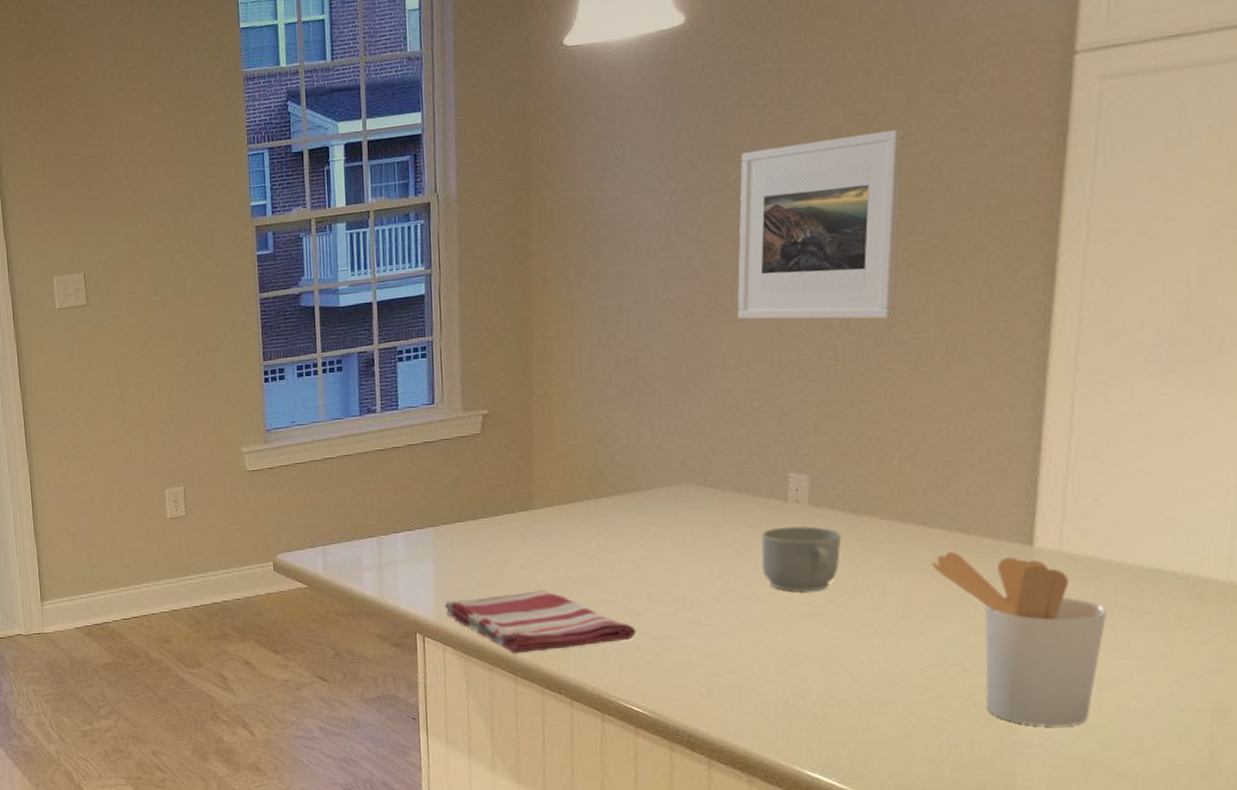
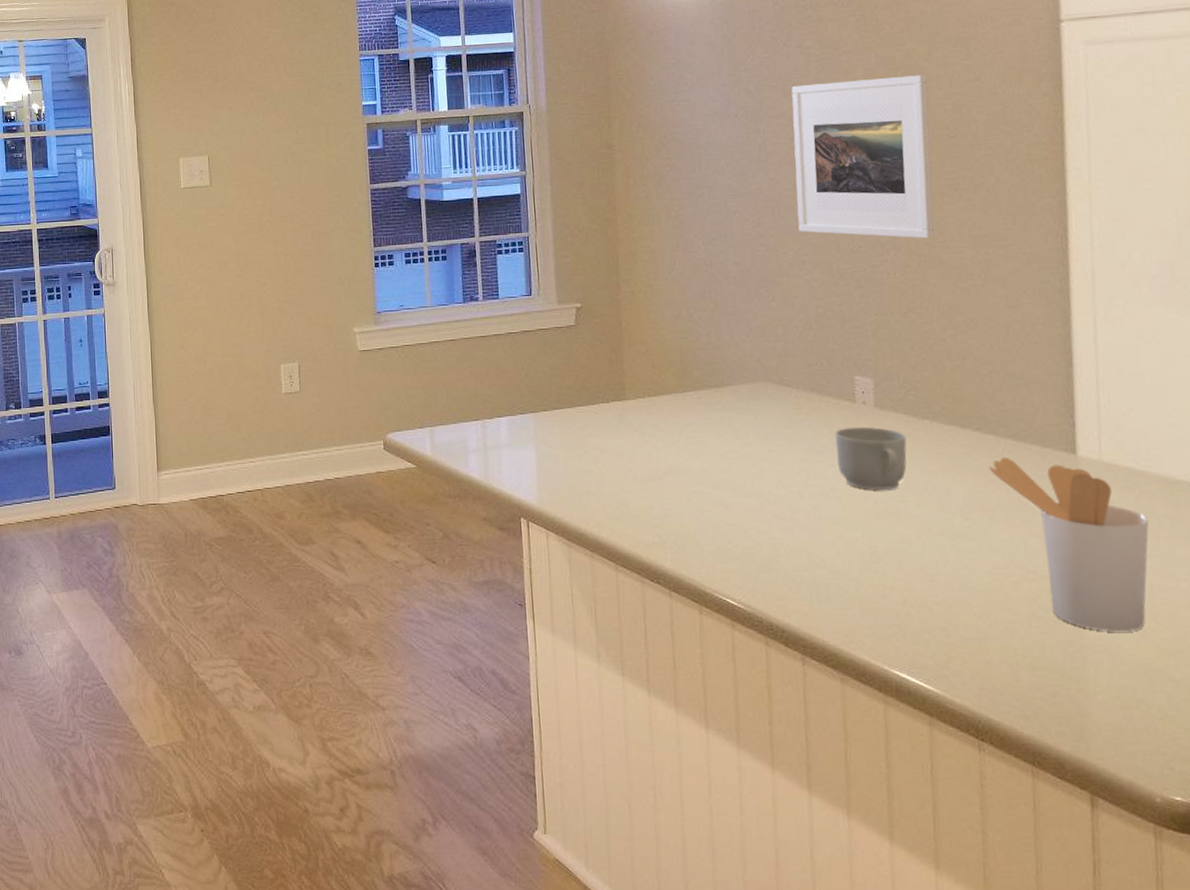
dish towel: present [445,590,636,654] -> none [547,479,727,542]

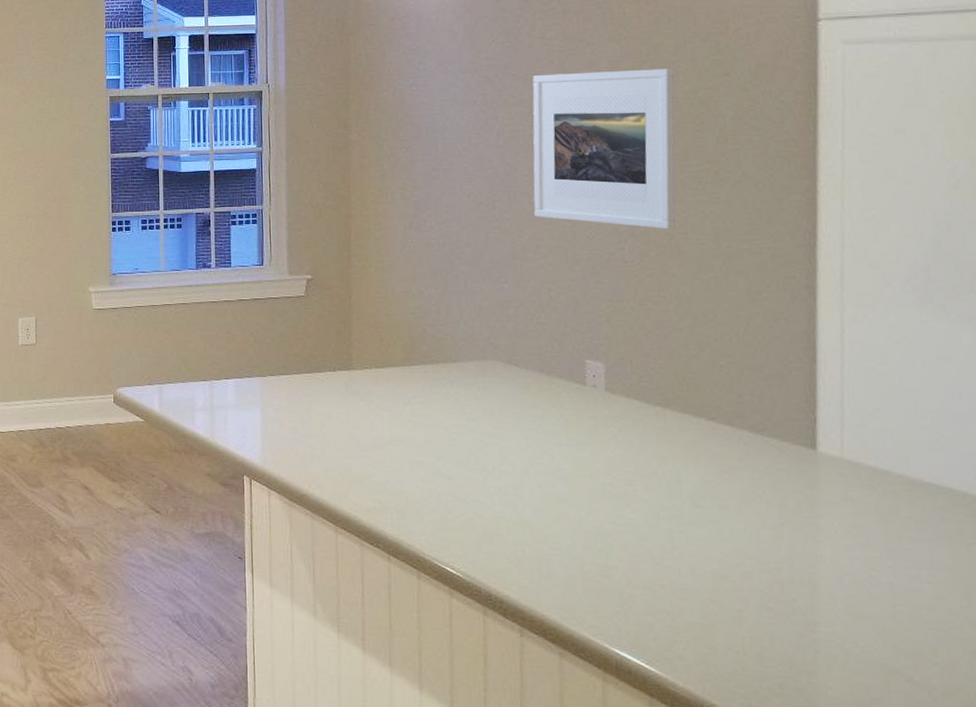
mug: present [835,426,907,490] -> none [564,409,638,472]
utensil holder: present [988,456,1149,632] -> none [722,447,892,630]

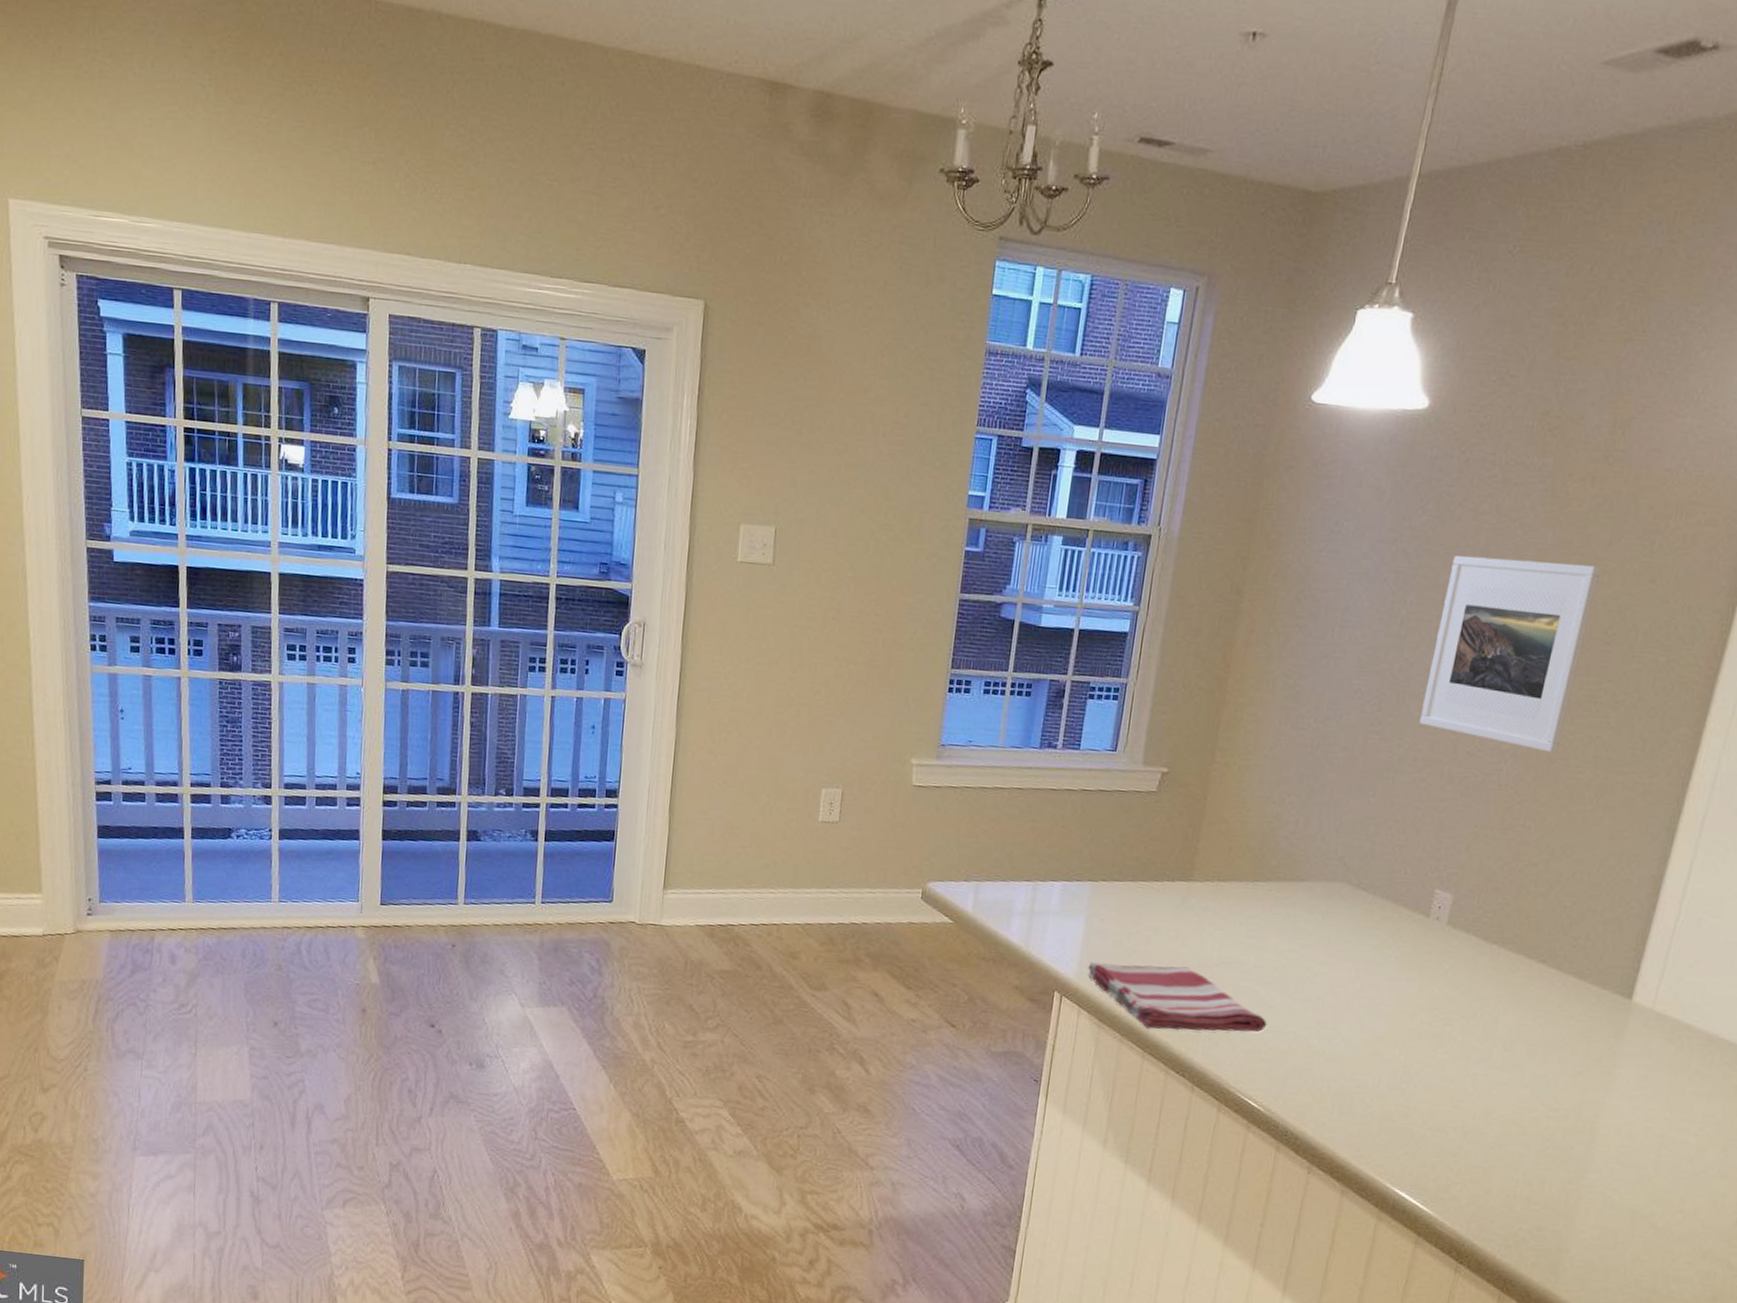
dish towel: none [271,446,449,505] -> present [1088,961,1267,1032]

